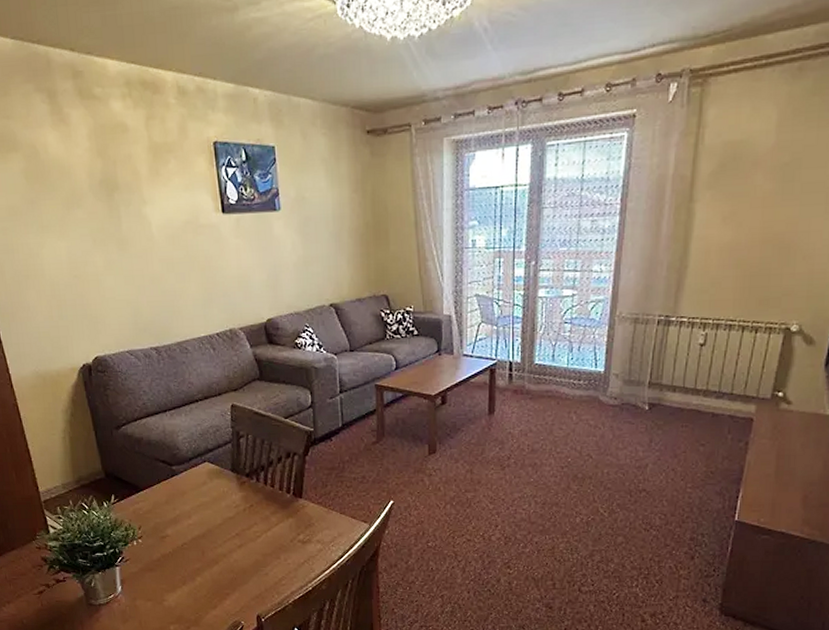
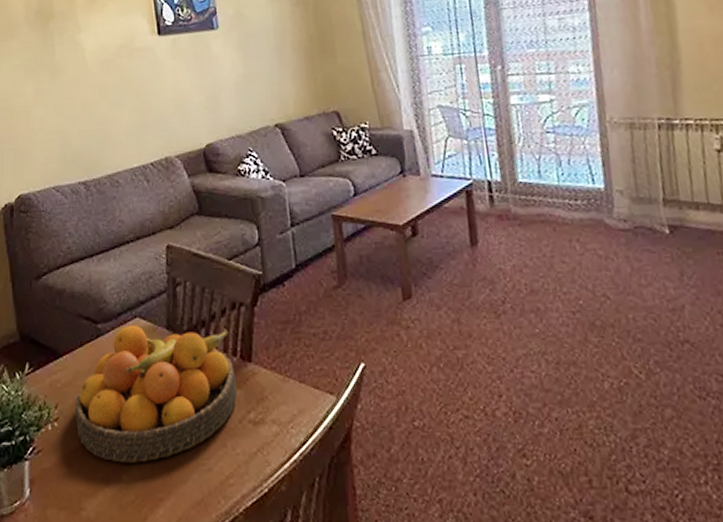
fruit bowl: none [155,467,290,569] -> present [74,325,238,463]

